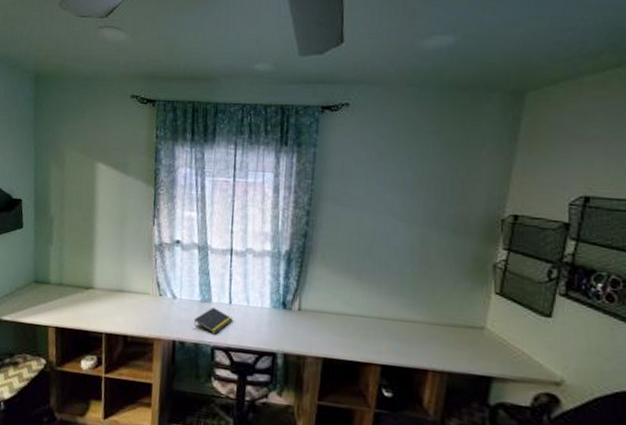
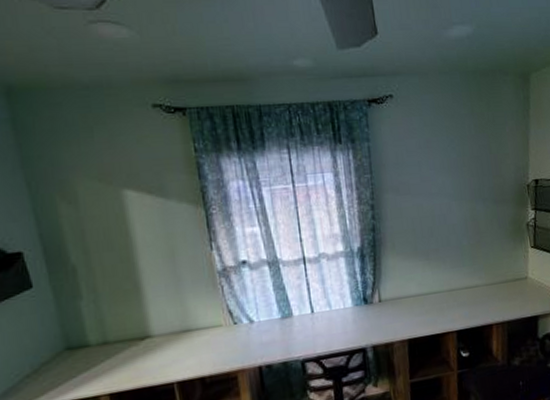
notepad: present [193,307,232,335] -> none [277,321,318,348]

